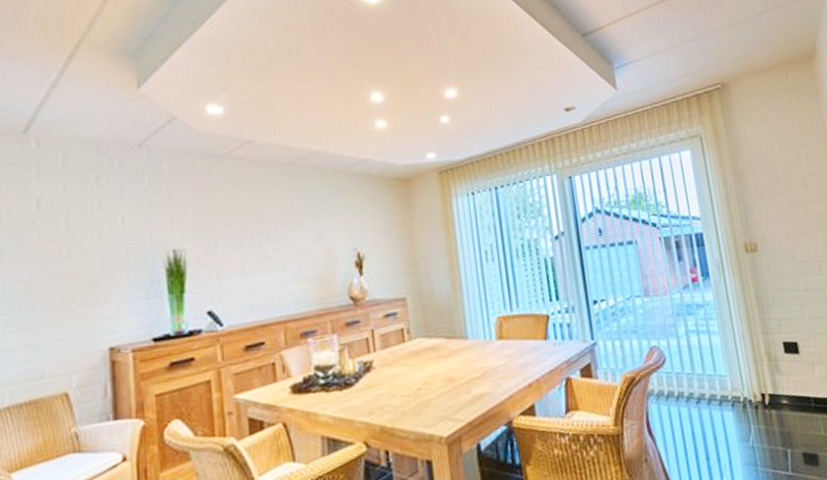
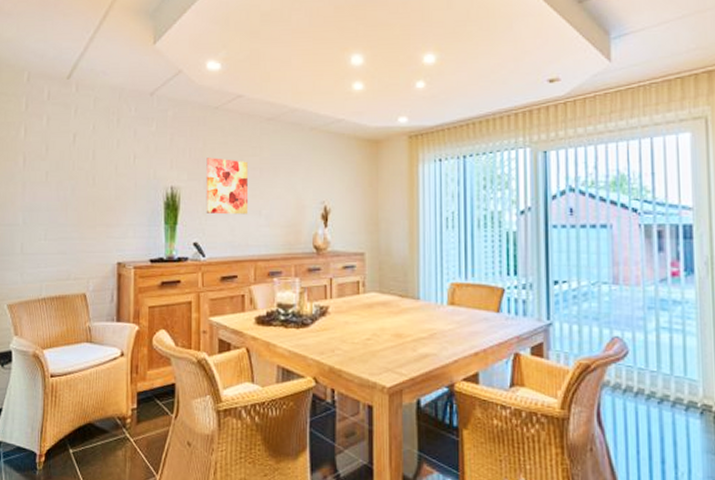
wall art: none [215,212,270,276] -> present [206,158,248,215]

